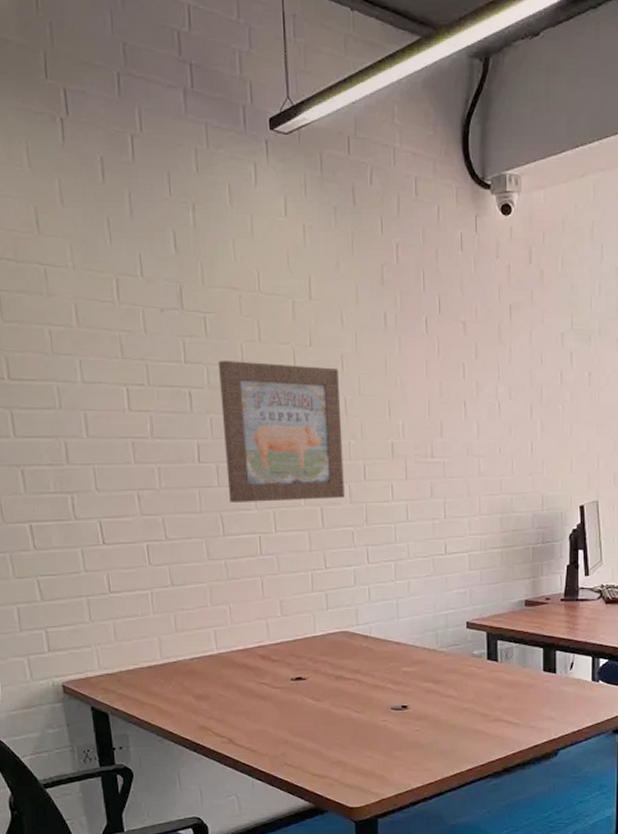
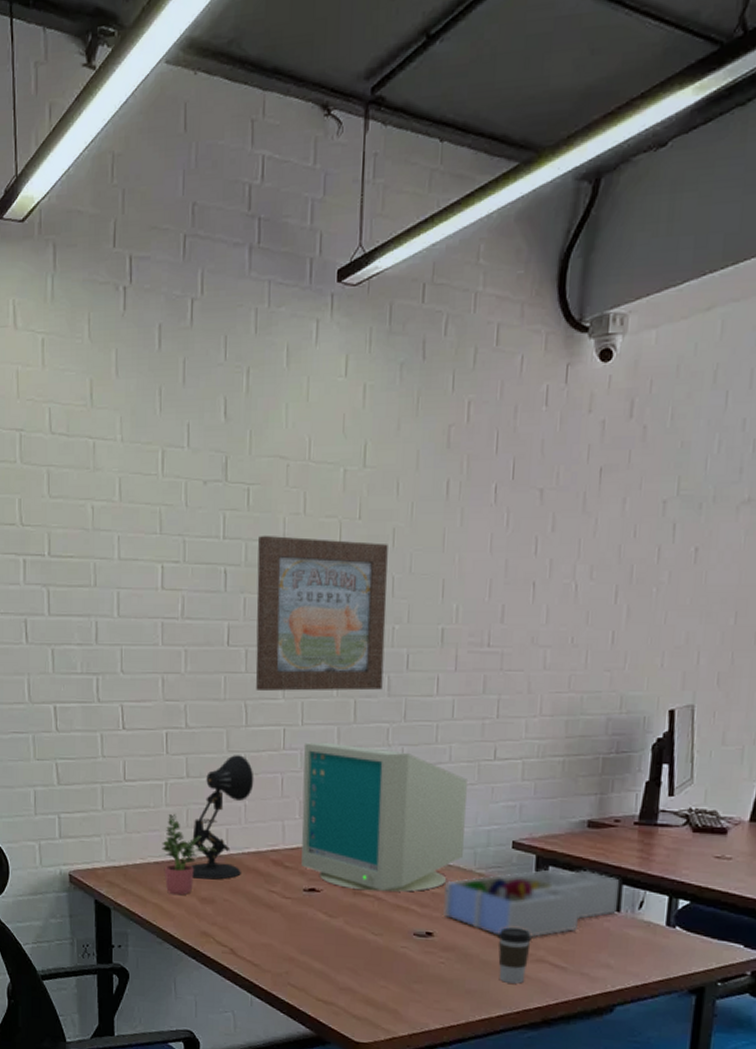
potted plant: none [153,620,208,695] -> present [162,813,218,896]
desk lamp: none [182,562,236,678] -> present [190,755,254,880]
computer monitor: none [279,546,428,675] -> present [301,741,467,892]
desk organizer: none [414,641,553,703] -> present [443,870,619,937]
coffee cup: none [462,694,489,741] -> present [498,927,531,984]

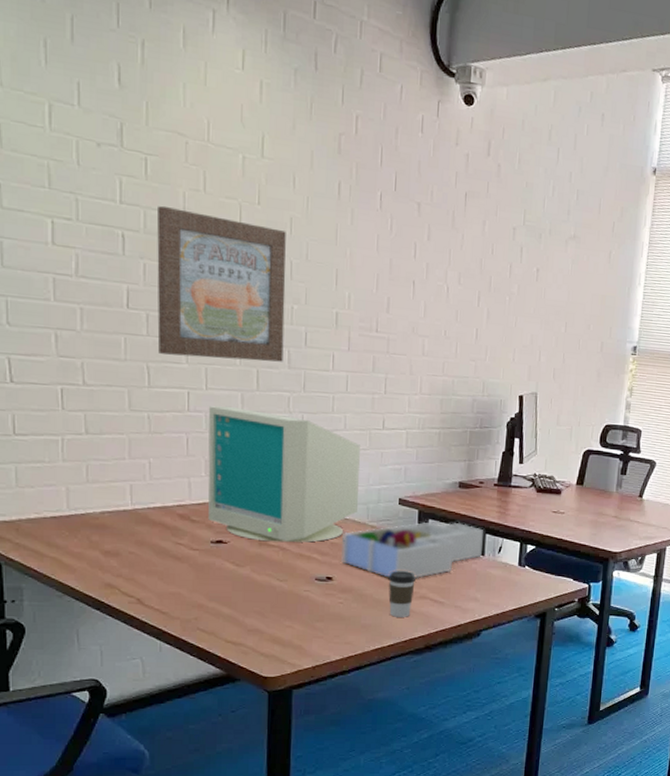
potted plant: present [162,813,218,896] -> none [59,468,122,549]
desk lamp: present [190,755,254,880] -> none [91,414,159,533]

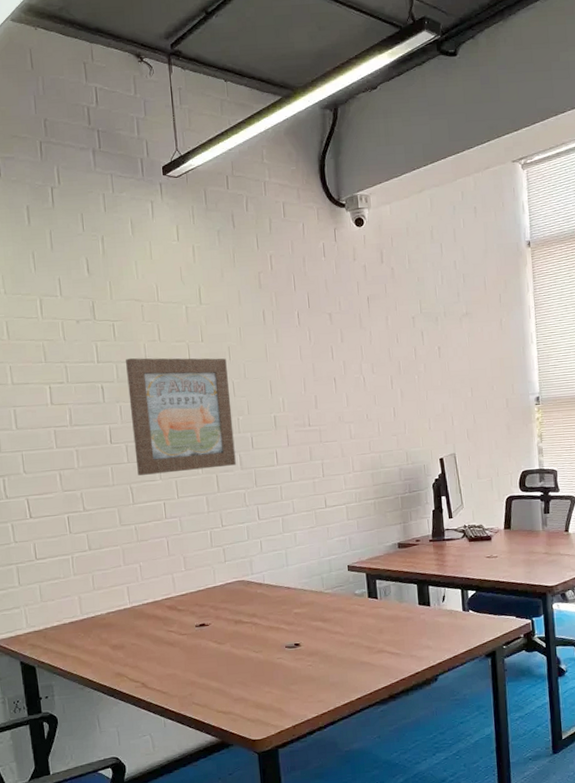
computer monitor: present [208,406,360,543] -> none [181,509,314,620]
desk organizer: present [341,522,483,578] -> none [303,579,428,638]
coffee cup: present [388,571,416,617] -> none [348,629,372,673]

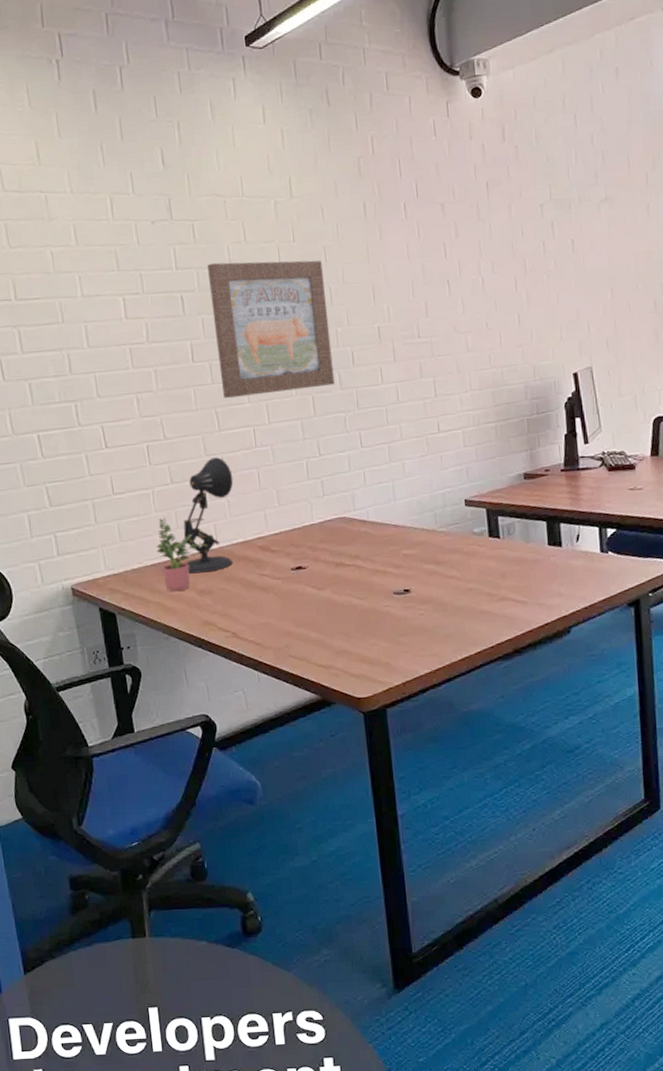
potted plant: none [74,580,122,647] -> present [156,517,209,592]
desk lamp: none [99,527,145,631] -> present [183,457,234,574]

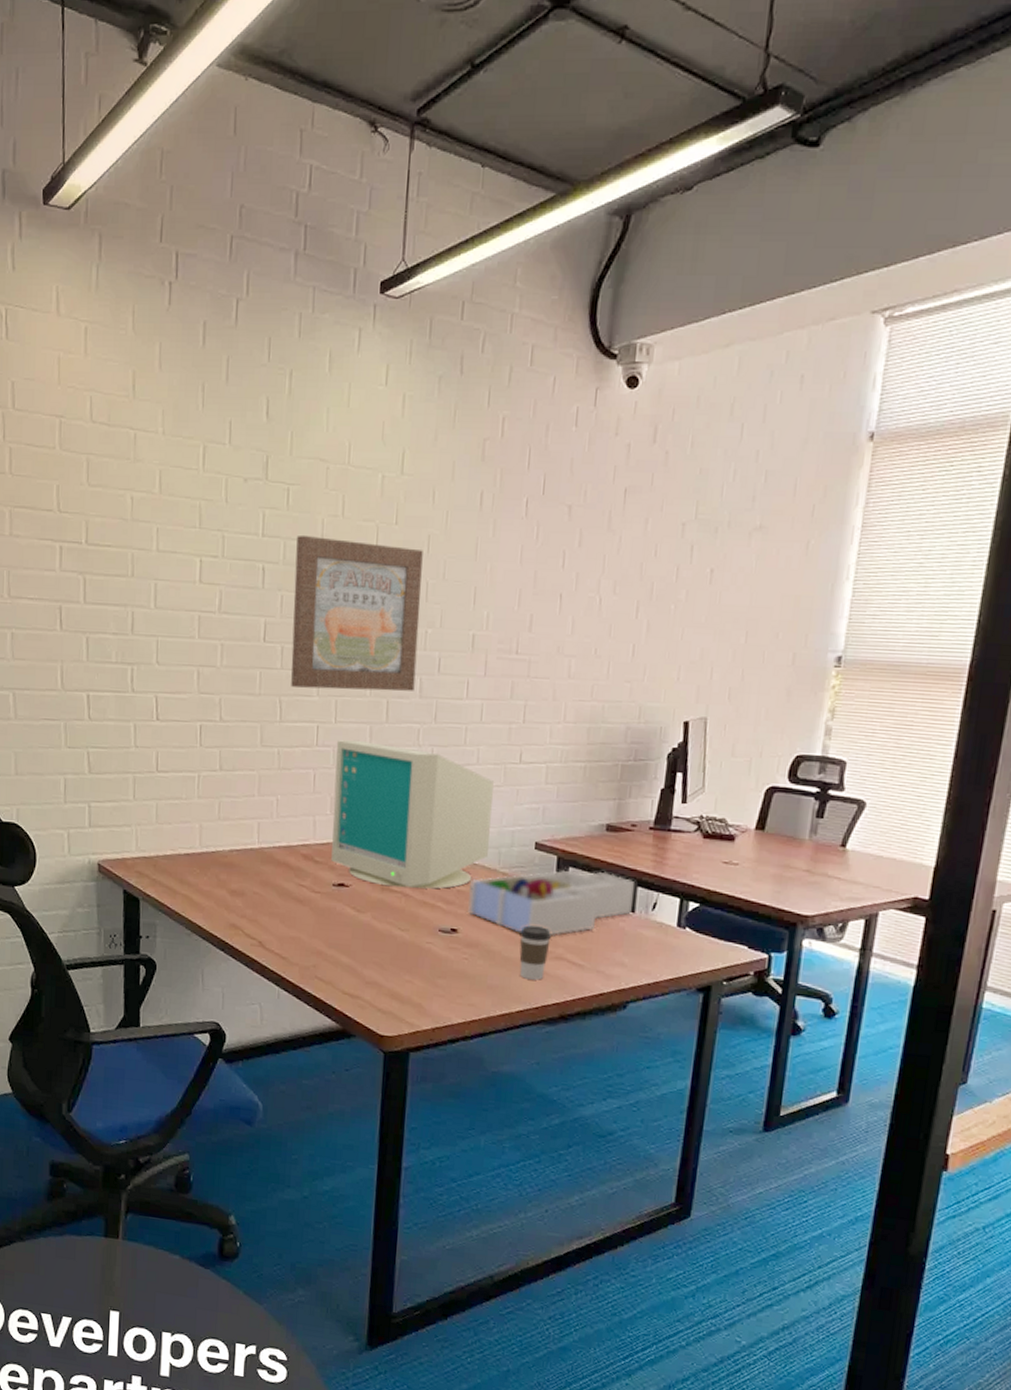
potted plant: present [156,517,209,592] -> none [193,805,249,888]
desk lamp: present [183,457,234,574] -> none [220,749,287,873]
computer monitor: none [273,435,426,562] -> present [331,739,494,889]
desk organizer: none [414,515,559,583] -> present [468,871,634,935]
coffee cup: none [465,573,494,623] -> present [519,925,551,980]

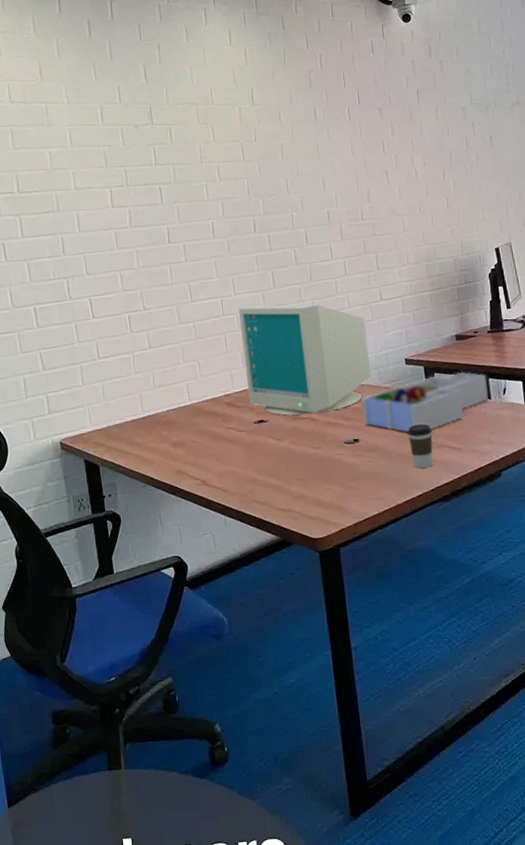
wall art: present [291,534,423,691] -> none [182,156,291,274]

